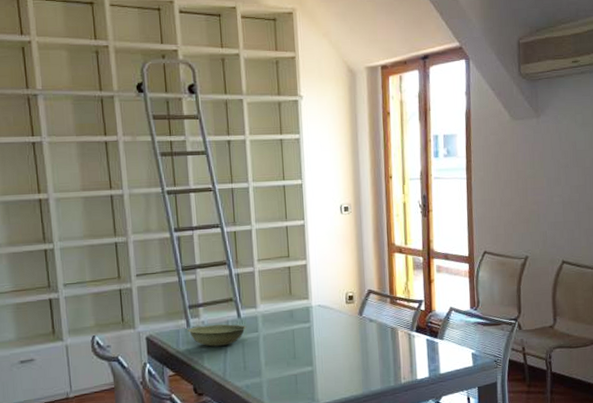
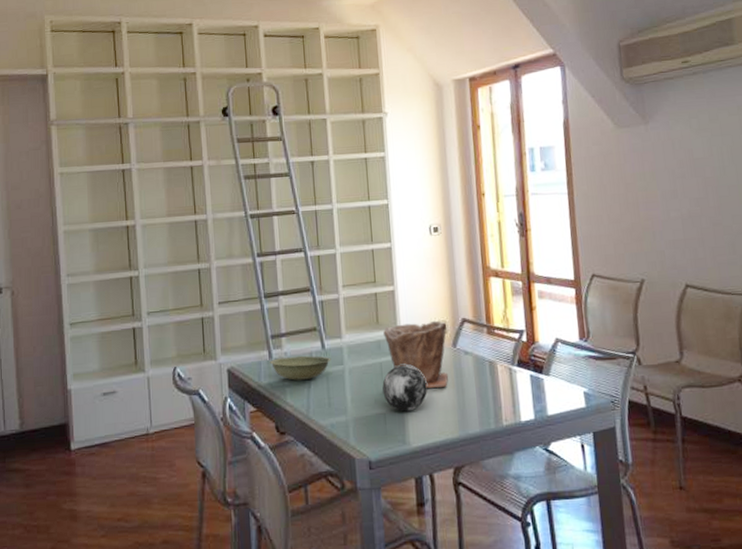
decorative orb: none [294,331,335,373] -> present [382,365,427,412]
plant pot: none [296,291,355,352] -> present [383,320,449,388]

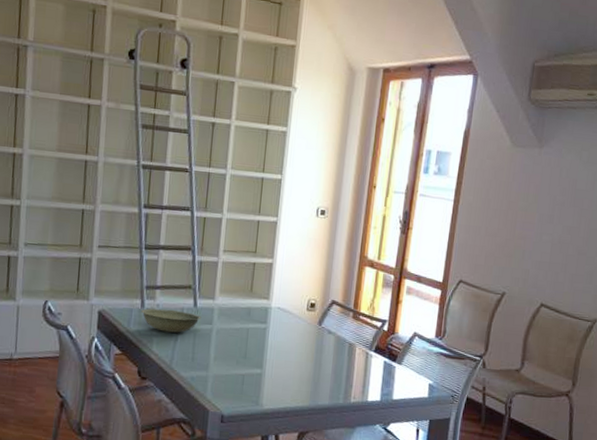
decorative orb: present [382,365,427,412] -> none [245,333,288,377]
plant pot: present [383,320,449,388] -> none [255,296,317,360]

